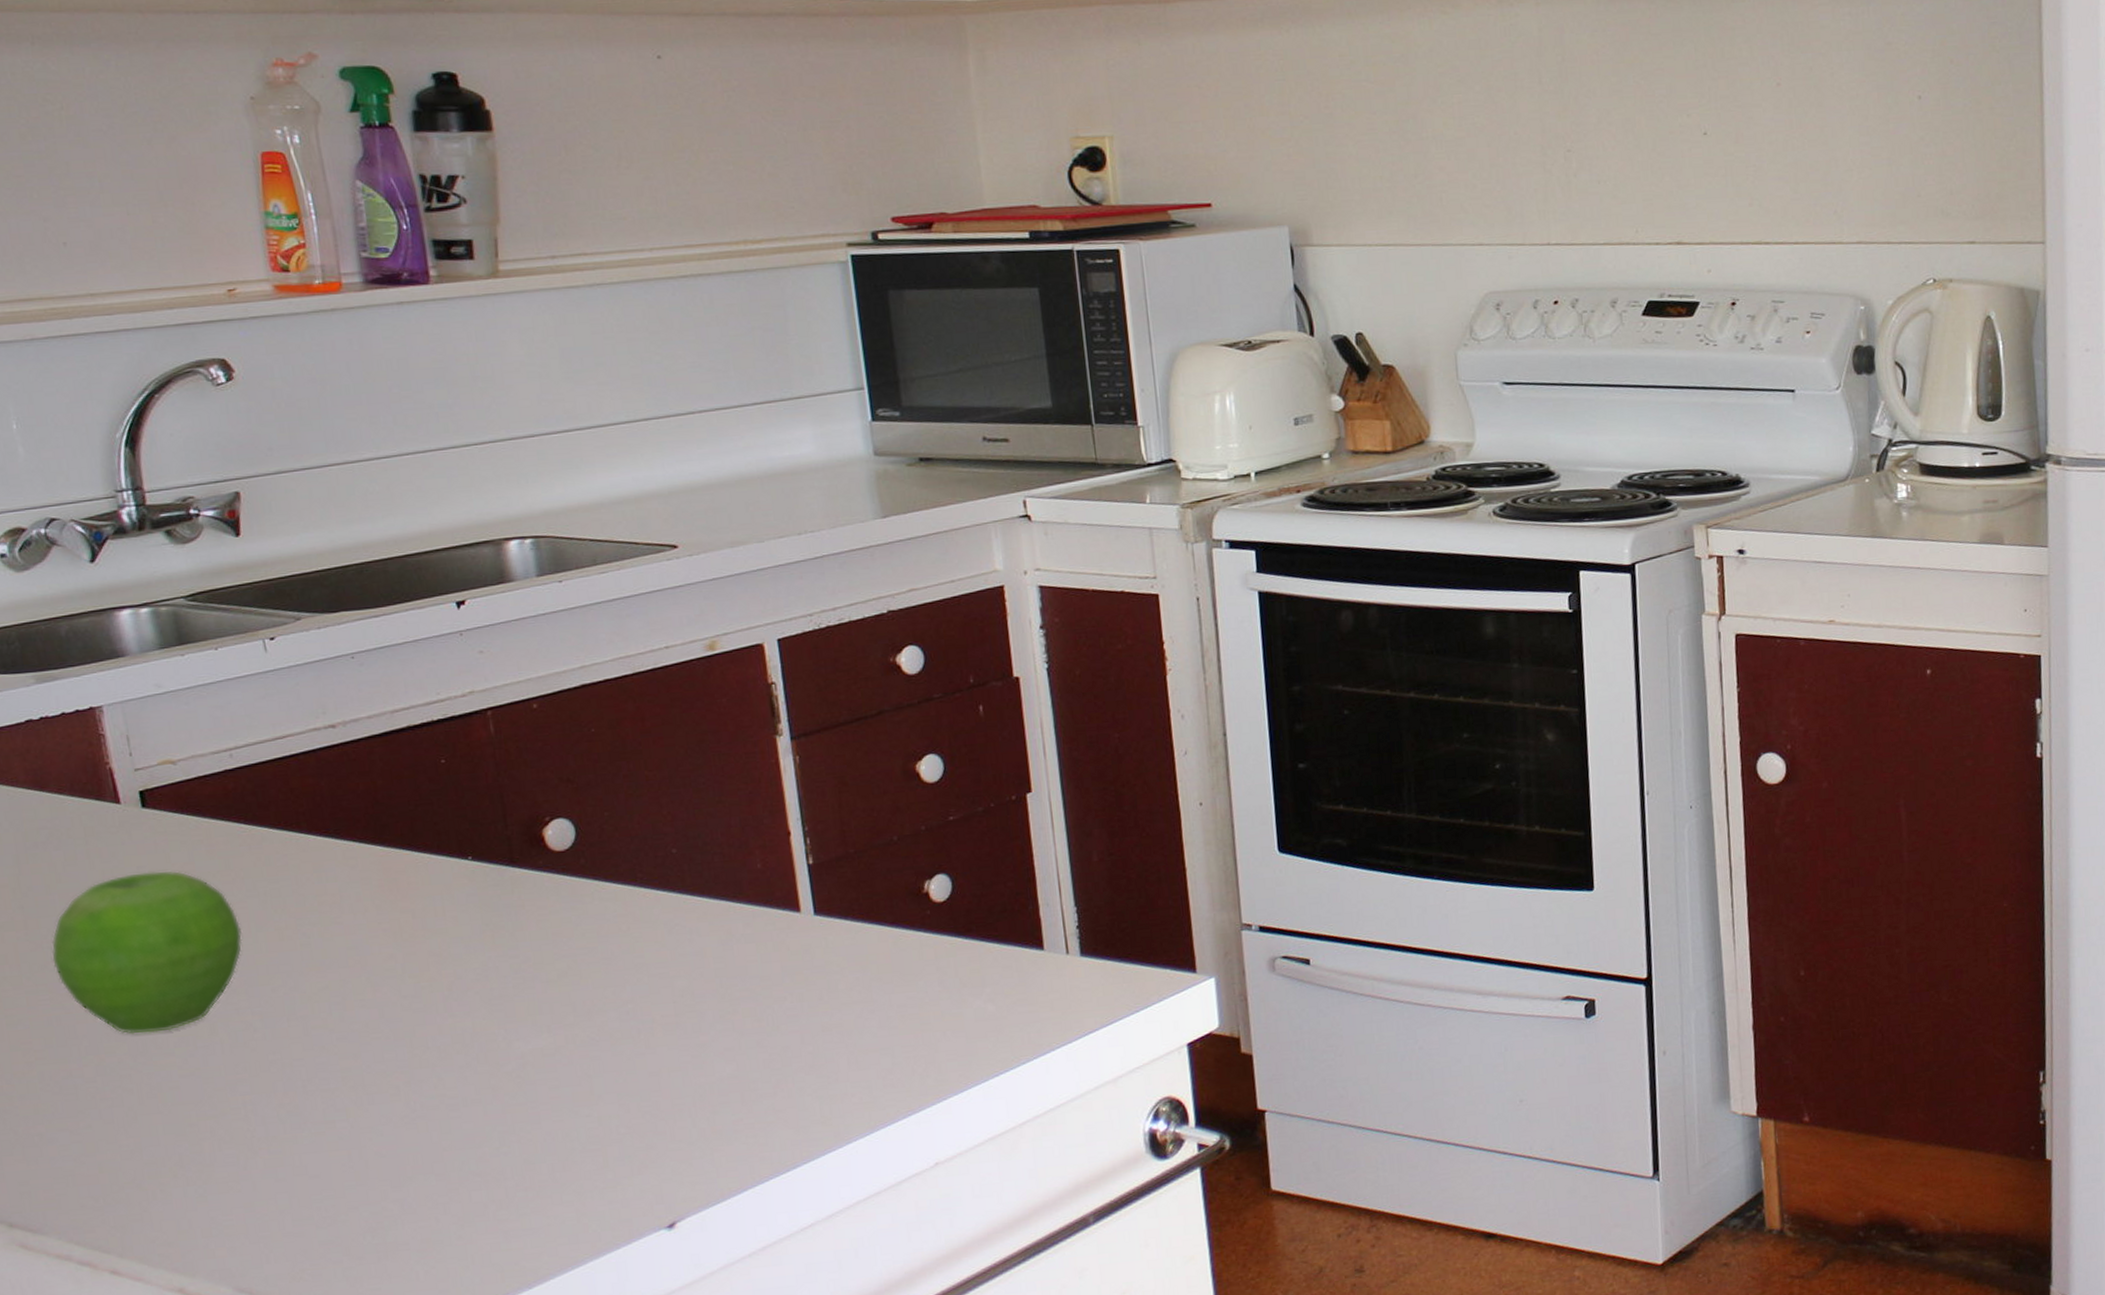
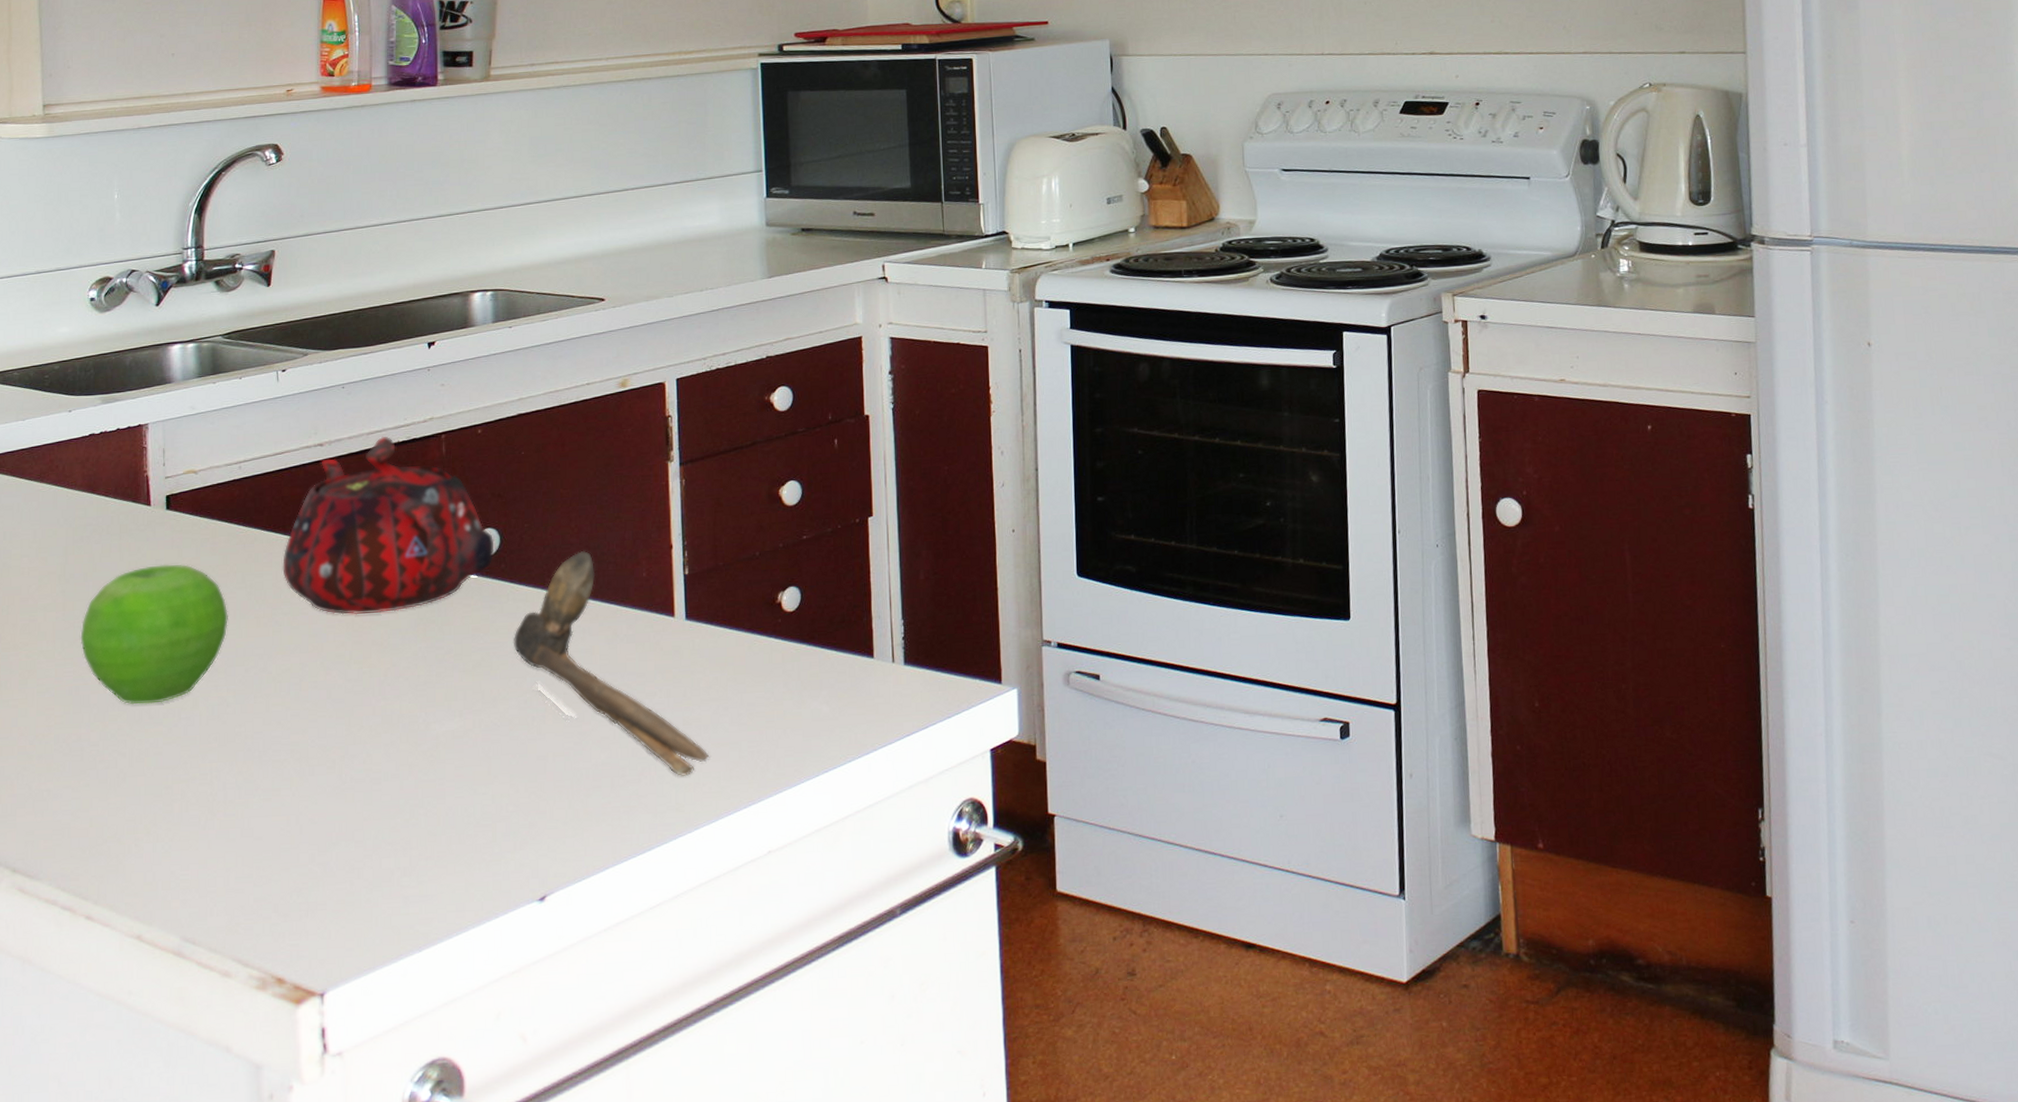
teapot: none [301,714,570,923] -> present [282,436,495,615]
spoon: none [604,840,856,1088] -> present [513,550,709,776]

